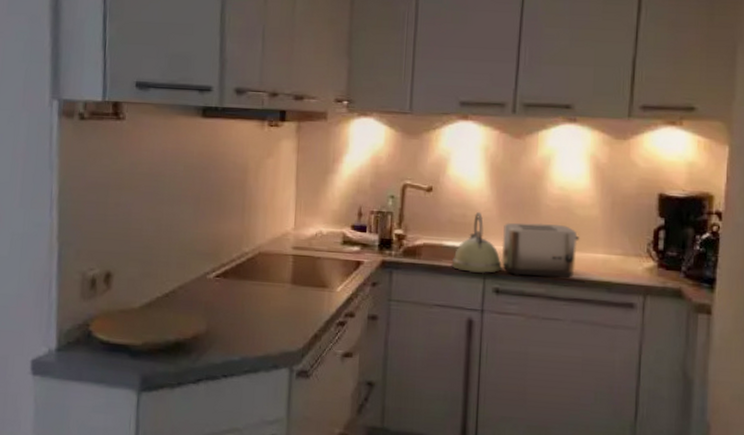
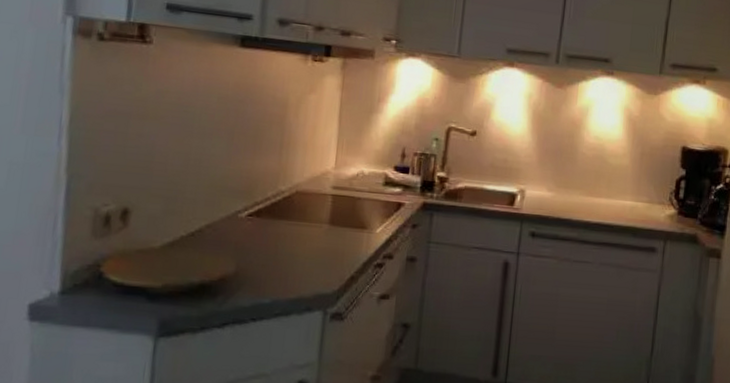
kettle: present [451,212,502,274] -> none [490,158,539,218]
toaster: present [501,222,579,279] -> none [538,169,610,224]

